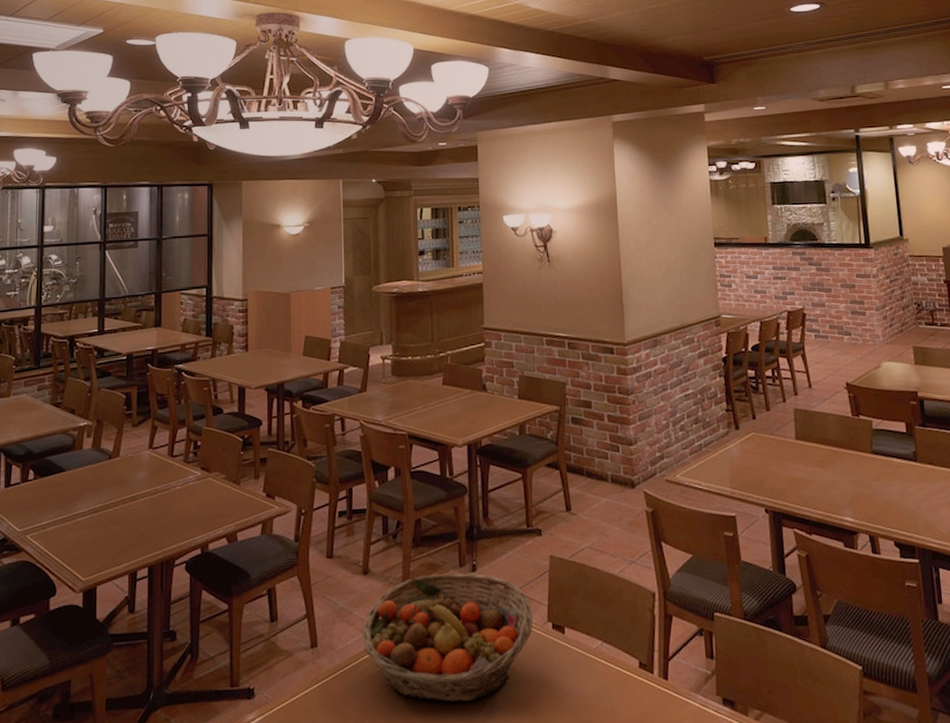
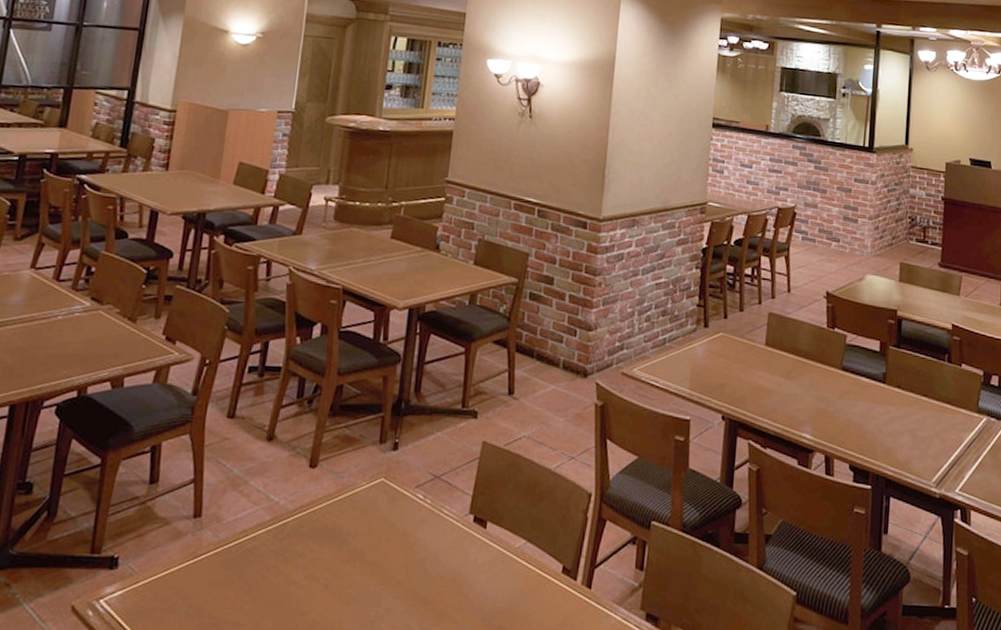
fruit basket: present [362,573,533,702] -> none [255,448,454,594]

